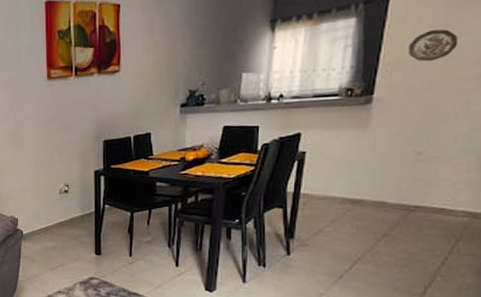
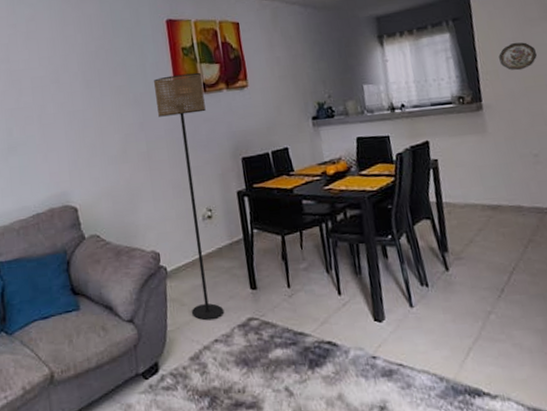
floor lamp: none [26,56,75,276] -> present [153,72,225,321]

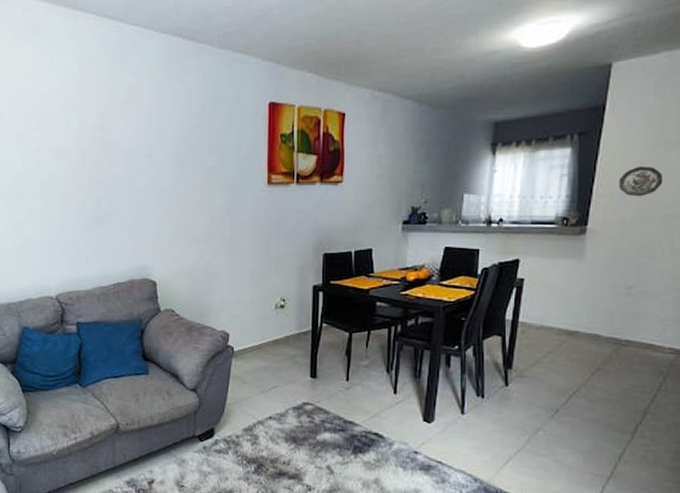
floor lamp: present [153,72,225,321] -> none [246,162,297,400]

